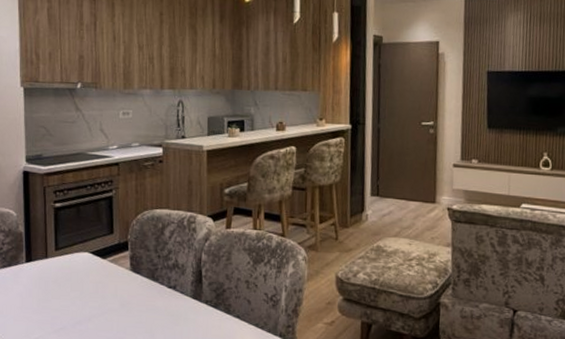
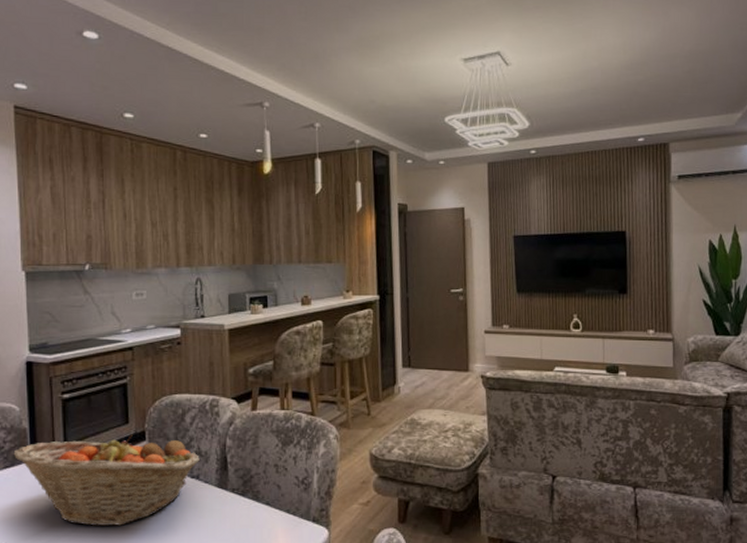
fruit basket: none [10,243,177,327] -> present [13,434,200,526]

